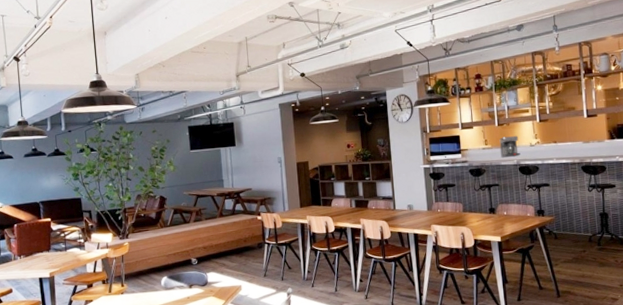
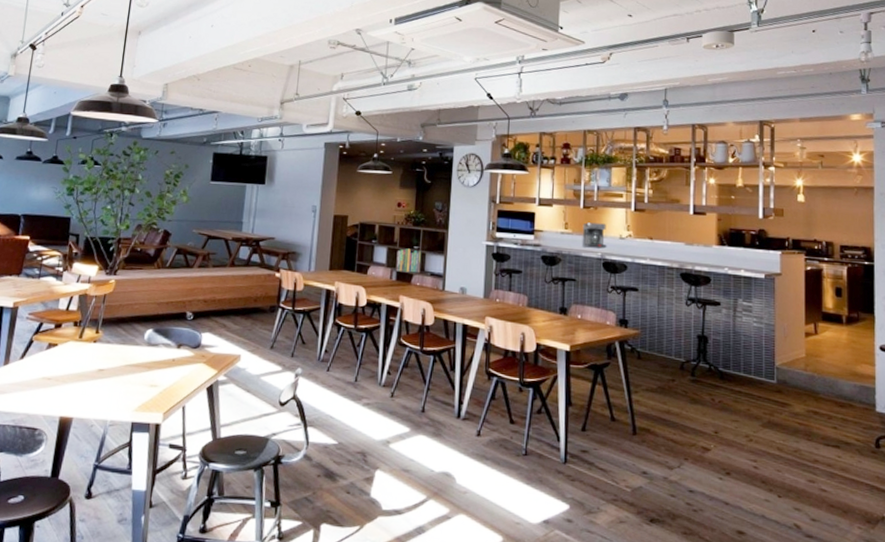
books: none [352,180,374,201] -> present [395,248,422,273]

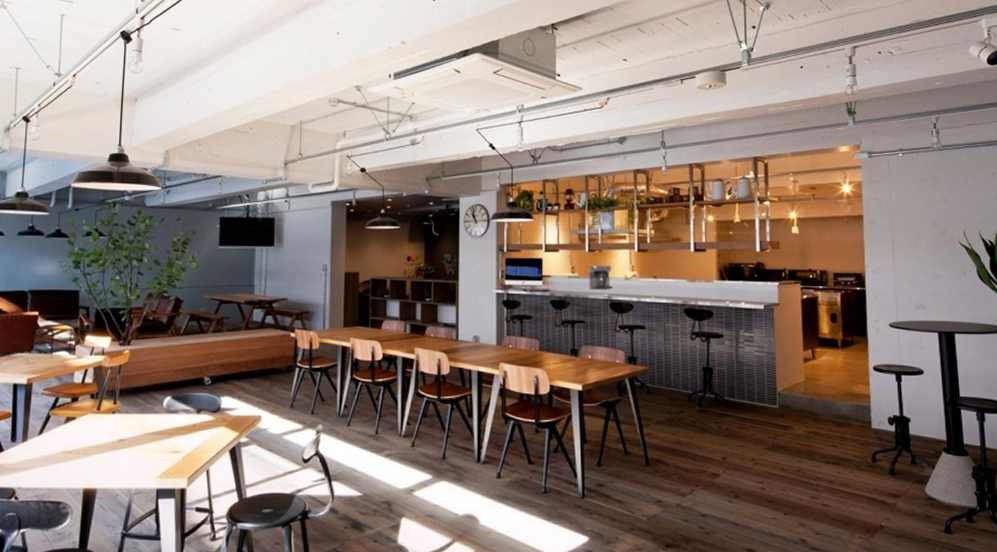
books: present [395,248,422,273] -> none [409,301,434,325]

